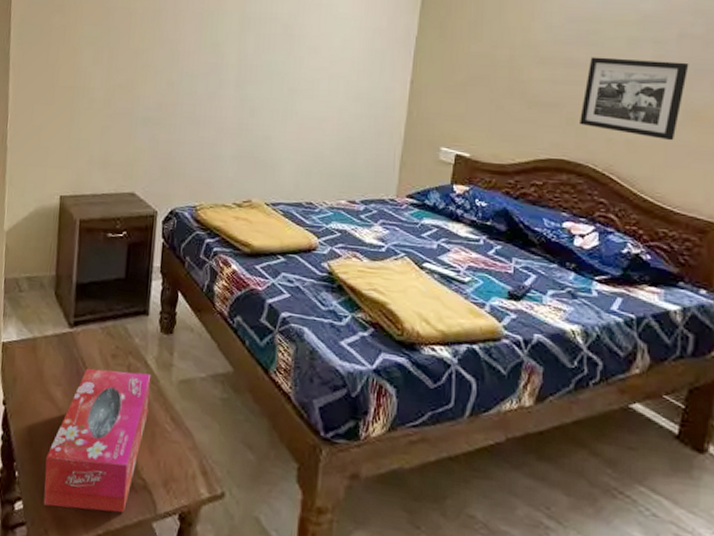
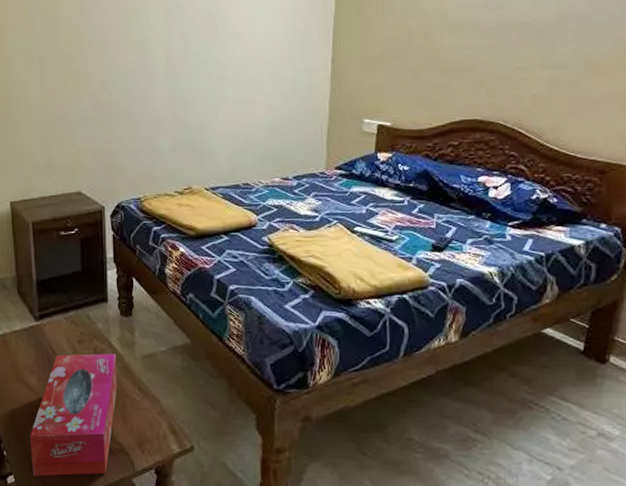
picture frame: present [580,57,689,141] -> none [490,16,588,92]

